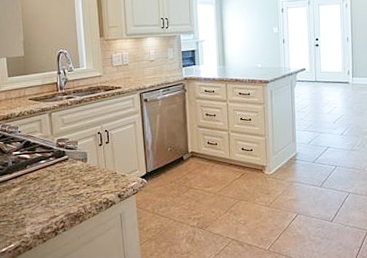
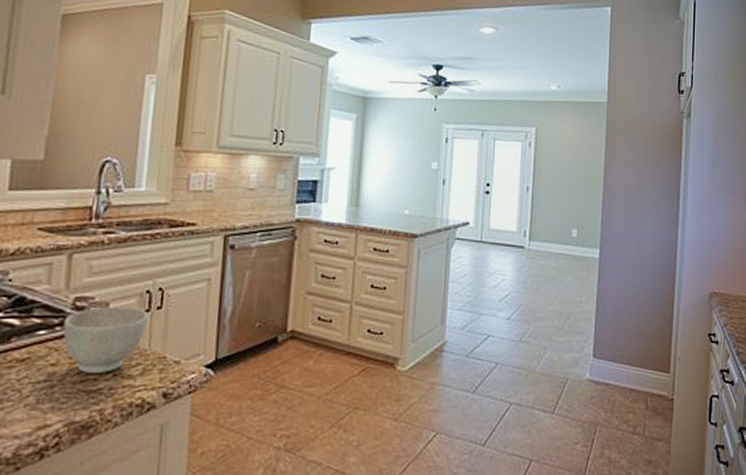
bowl: none [54,143,102,185] -> present [63,306,149,373]

